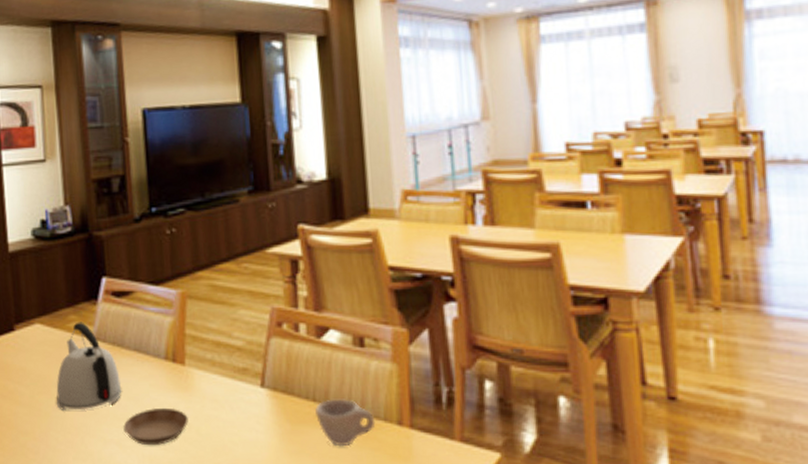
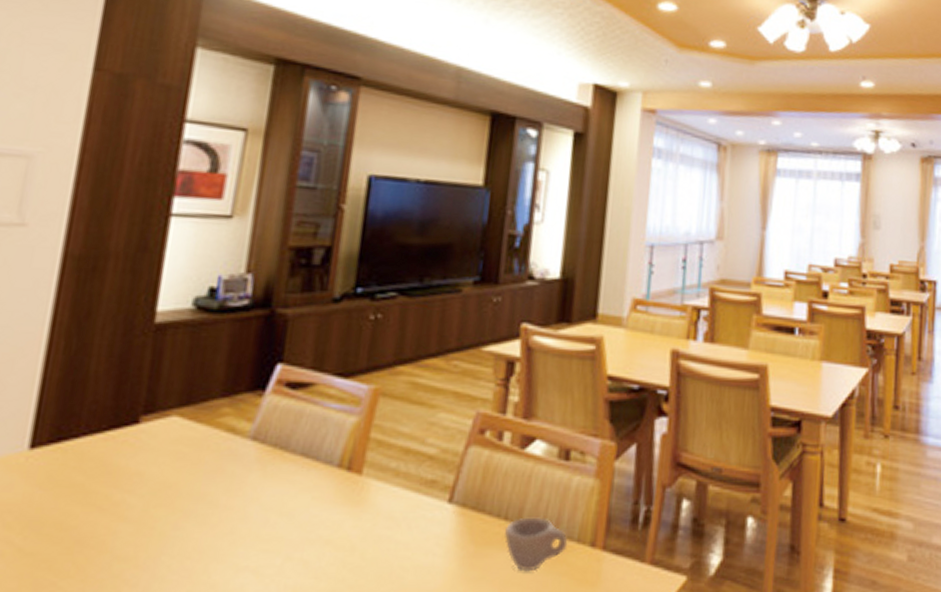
kettle: present [56,322,122,410] -> none [179,416,275,529]
saucer: present [123,407,189,446] -> none [266,525,354,574]

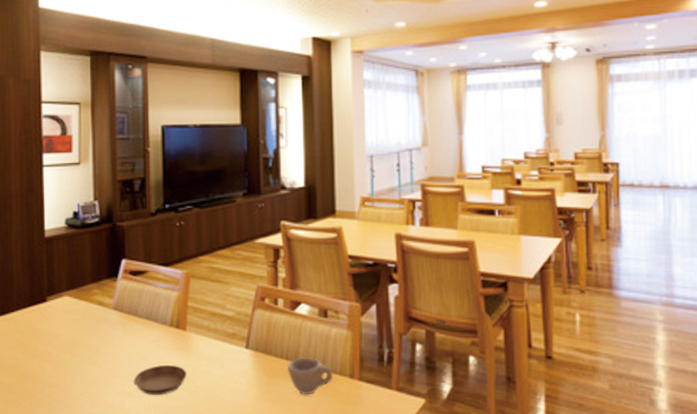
saucer: none [266,525,354,574] -> present [134,364,187,396]

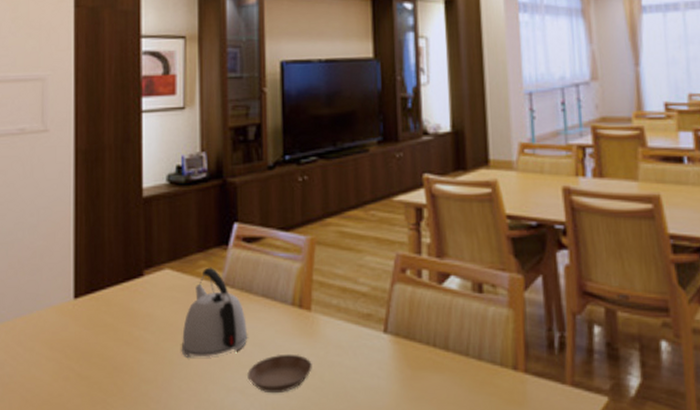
kettle: none [79,295,134,367] -> present [182,267,248,357]
cup: present [288,358,333,395] -> none [435,344,492,392]

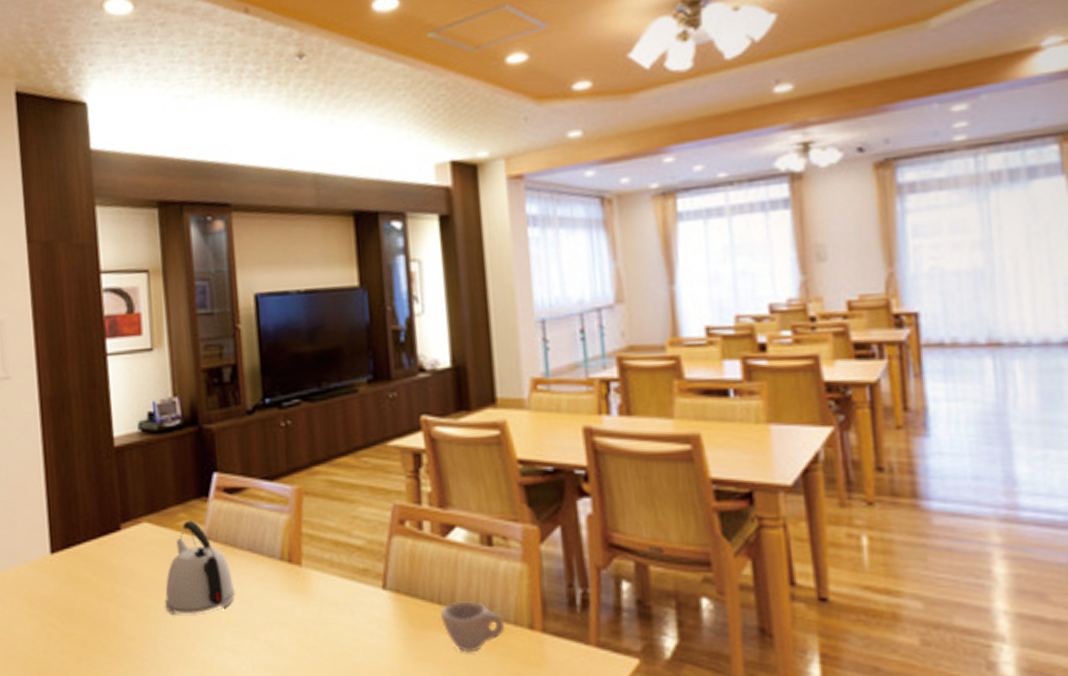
saucer: present [247,354,312,394] -> none [236,611,306,652]
cup: none [435,344,492,392] -> present [441,601,505,653]

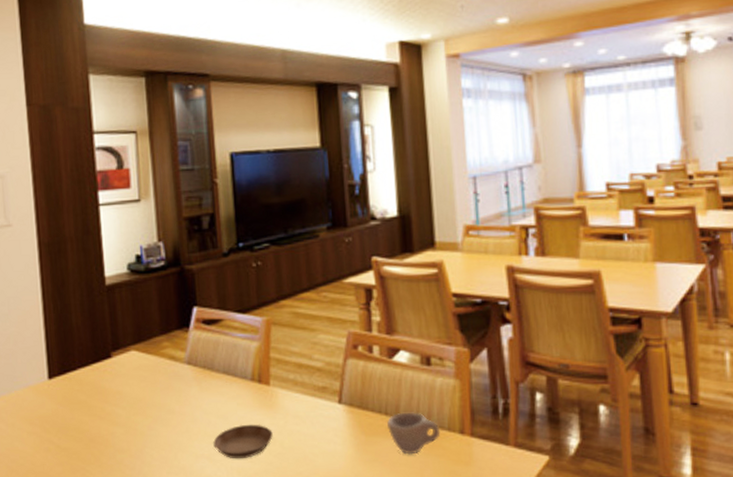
kettle: present [165,520,235,615] -> none [151,348,212,429]
saucer: none [236,611,306,652] -> present [213,424,273,459]

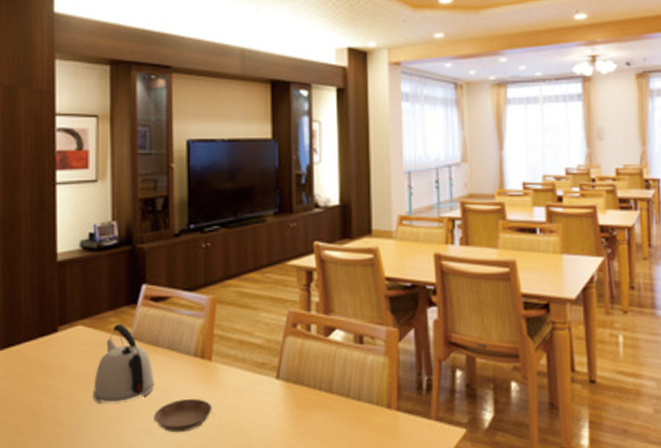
kettle: none [151,348,212,429] -> present [94,323,154,403]
cup: present [387,412,441,455] -> none [321,387,369,428]

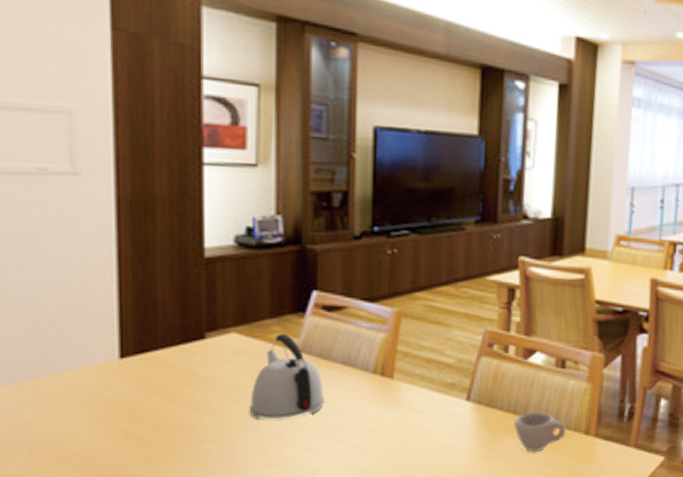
saucer: present [154,398,212,433] -> none [322,417,391,453]
cup: none [321,387,369,428] -> present [514,412,566,453]

